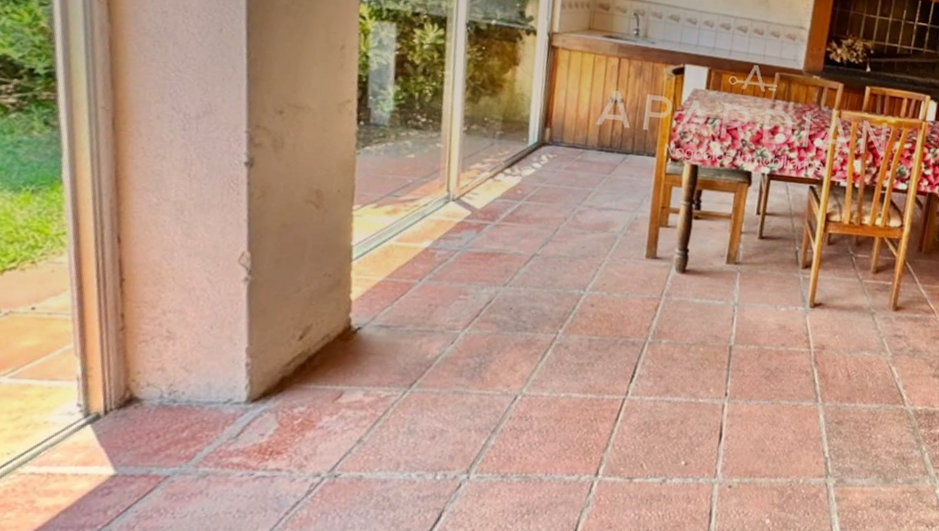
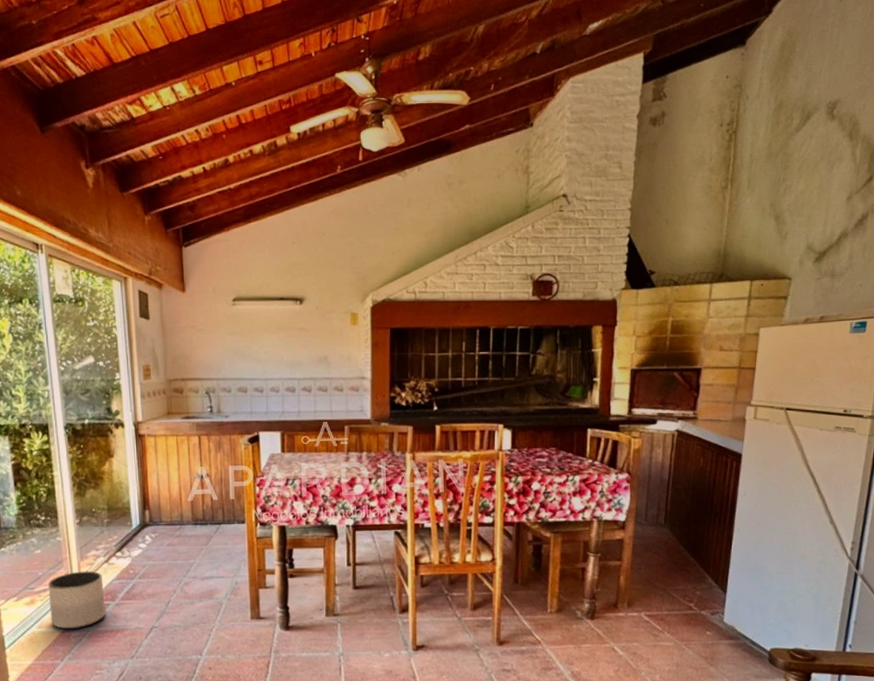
planter: none [414,184,485,248] -> present [48,571,105,630]

